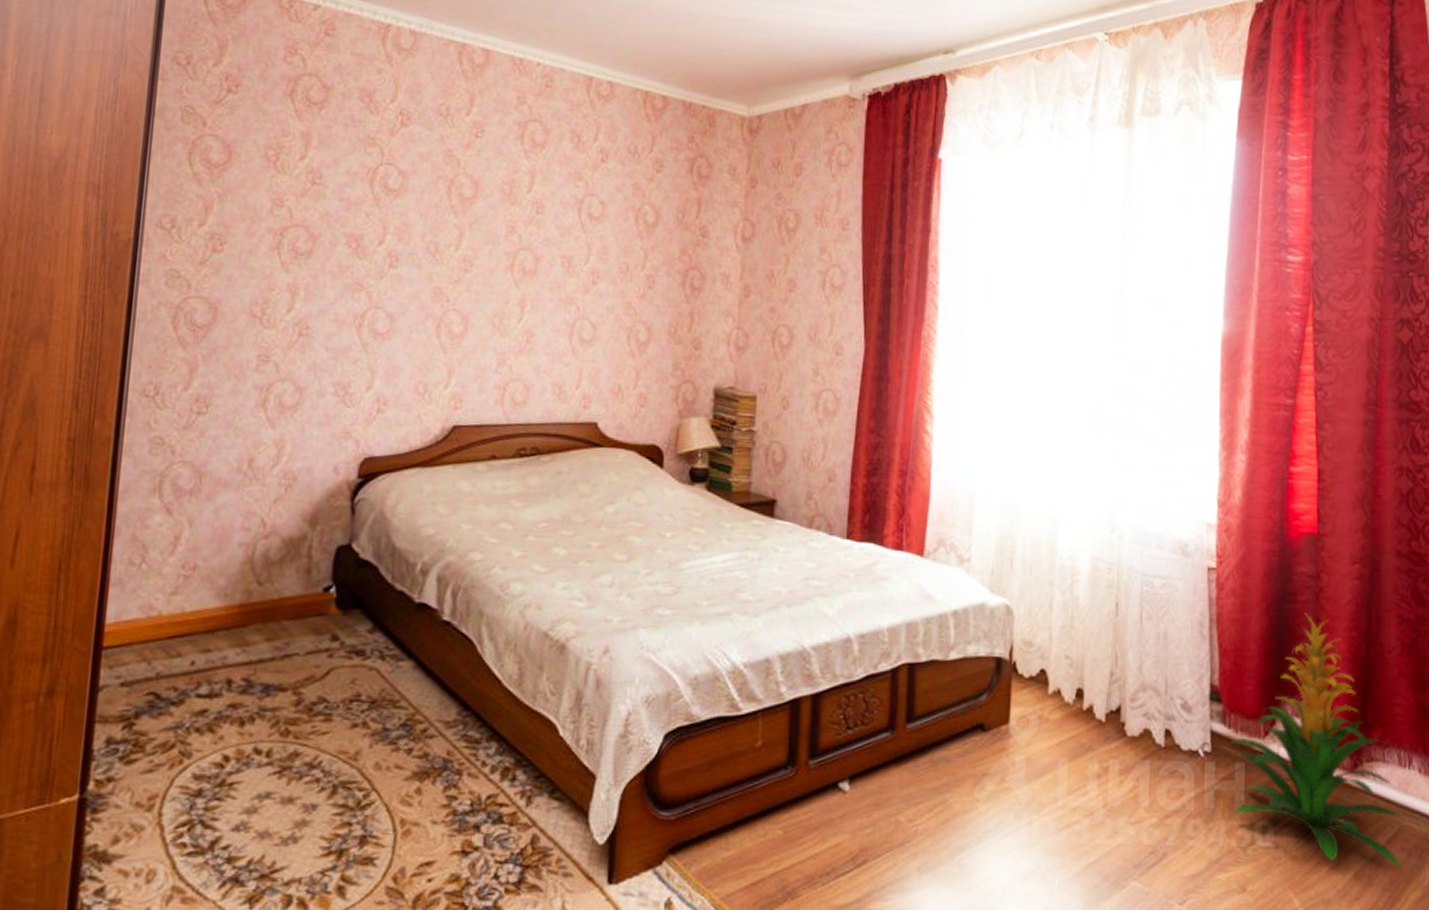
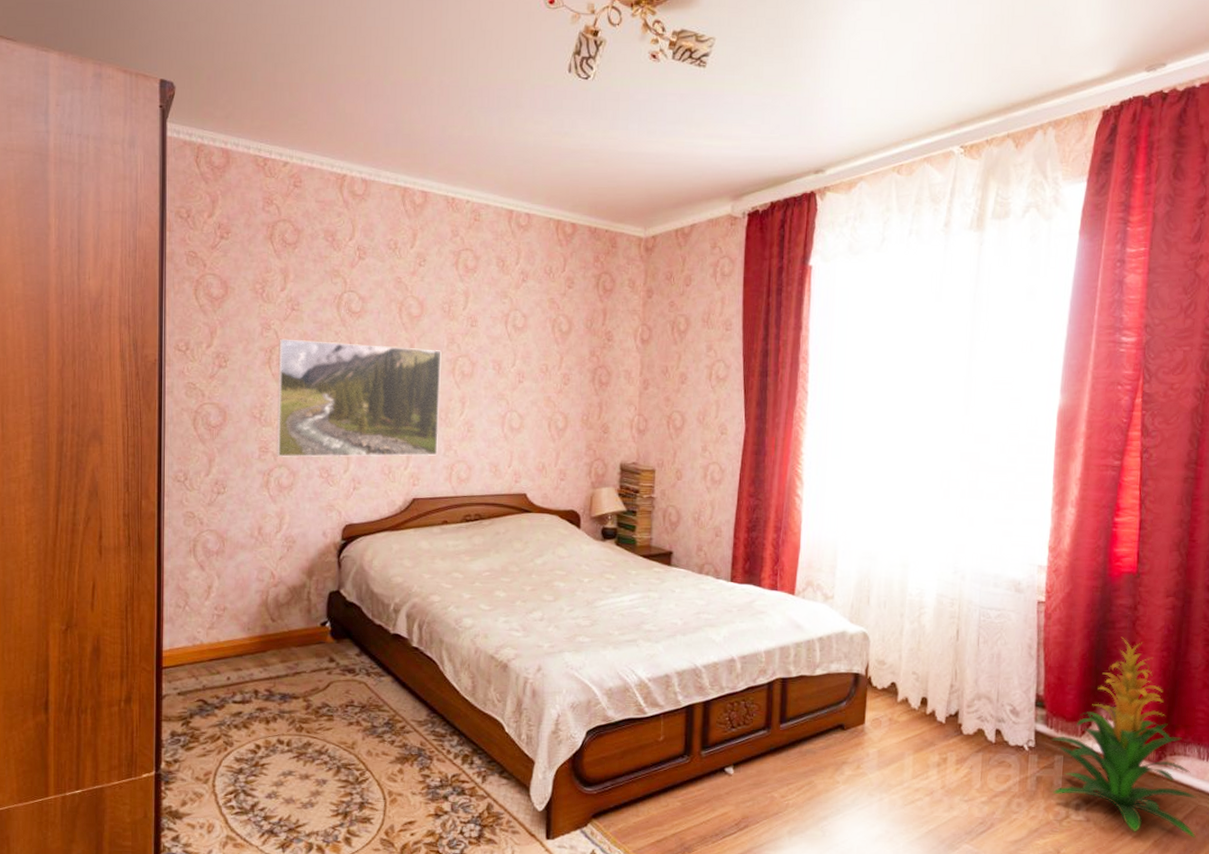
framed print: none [279,218,498,373] -> present [276,338,442,458]

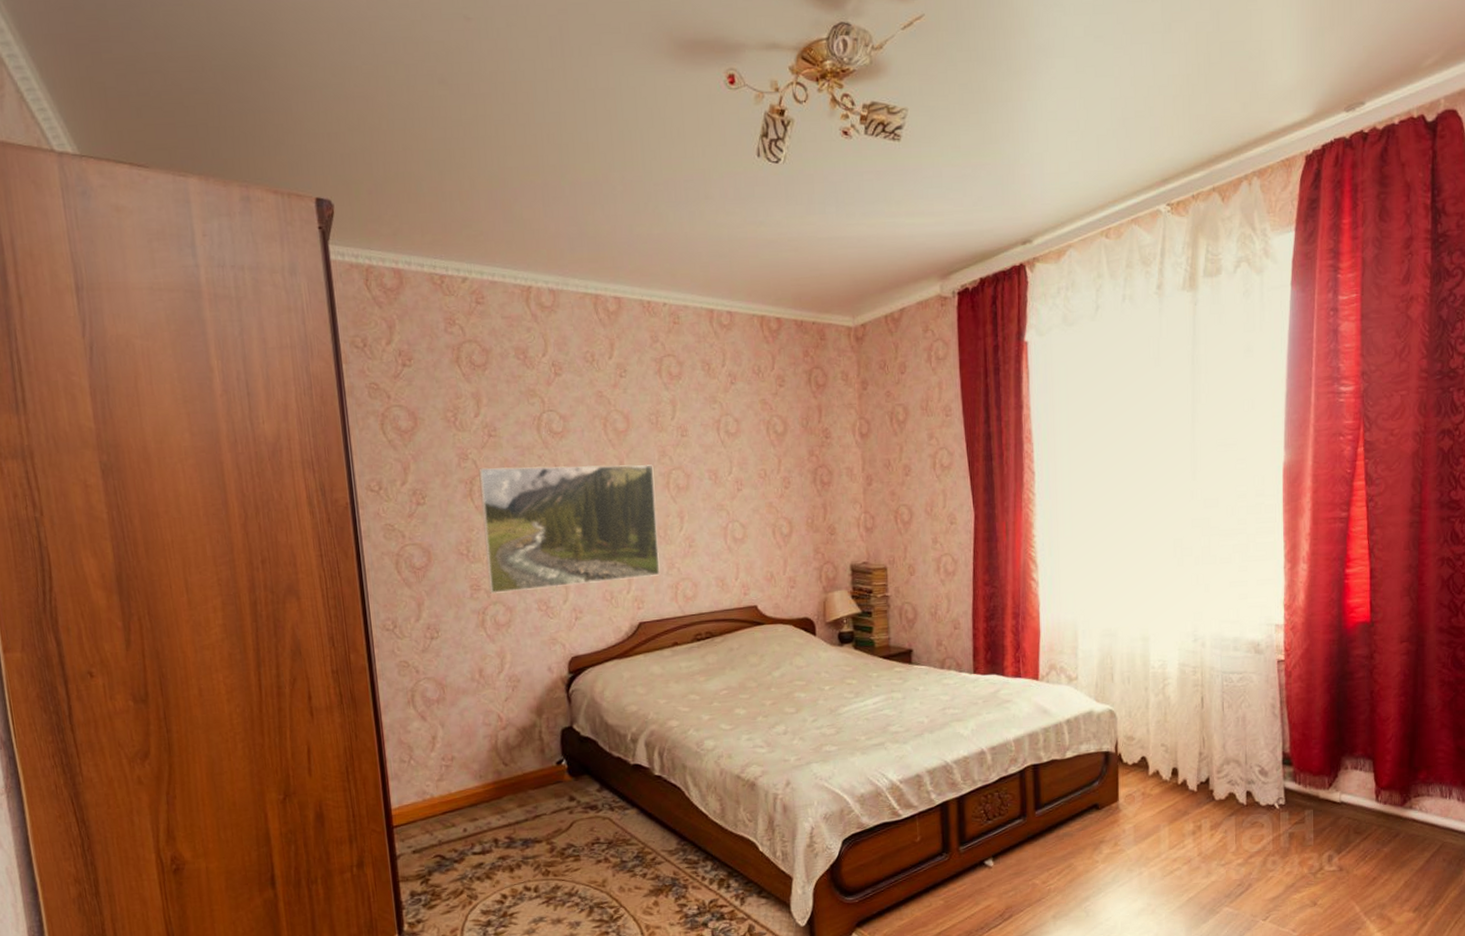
indoor plant: present [1051,637,1196,839] -> none [1300,686,1444,876]

